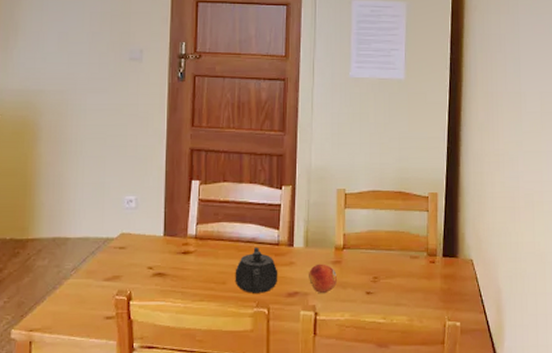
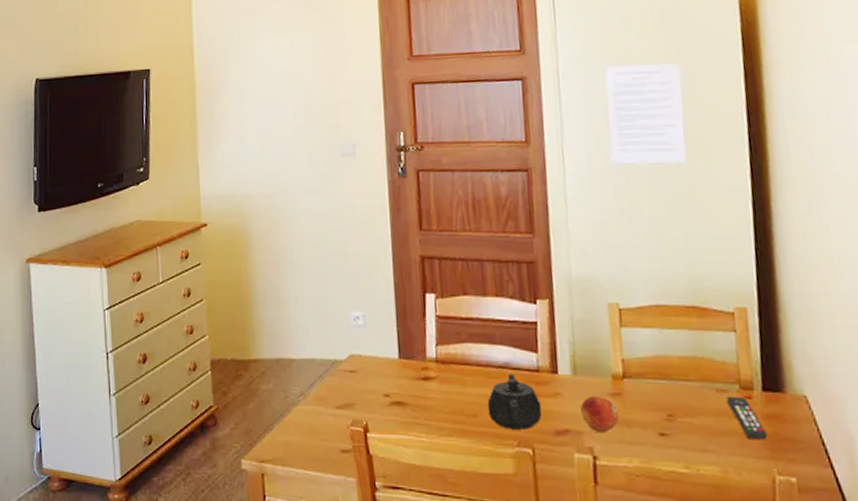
remote control: none [417,261,442,294] -> present [726,396,767,440]

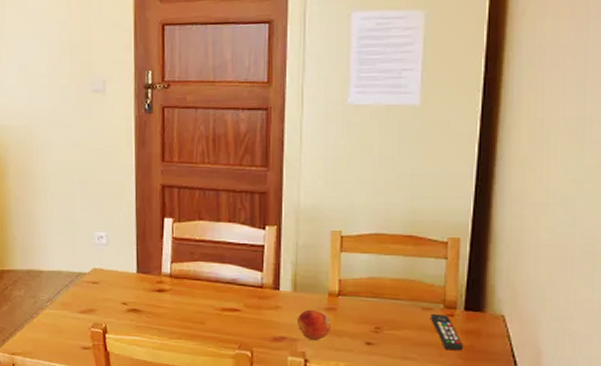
teapot: present [487,373,543,429] -> none [214,288,262,336]

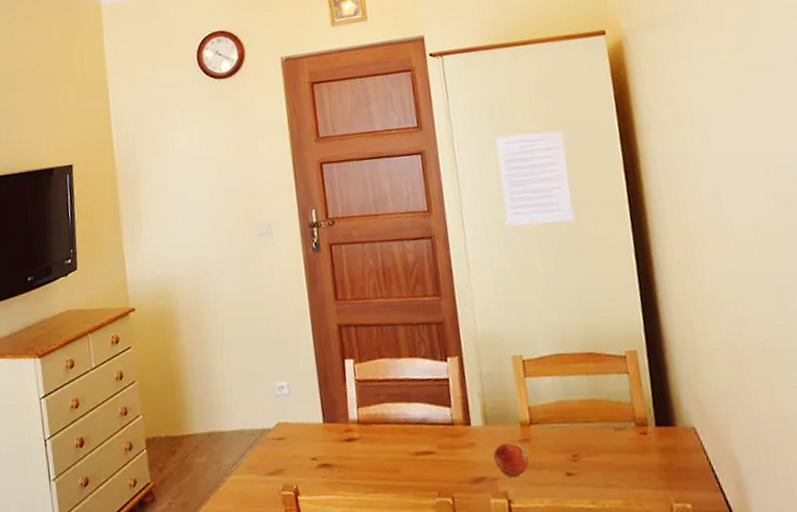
remote control: present [431,313,462,351] -> none [624,433,663,471]

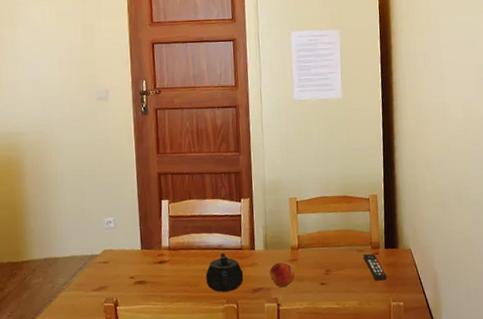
teapot: none [407,428,459,482] -> present [205,252,244,292]
remote control: none [624,433,663,471] -> present [363,253,386,280]

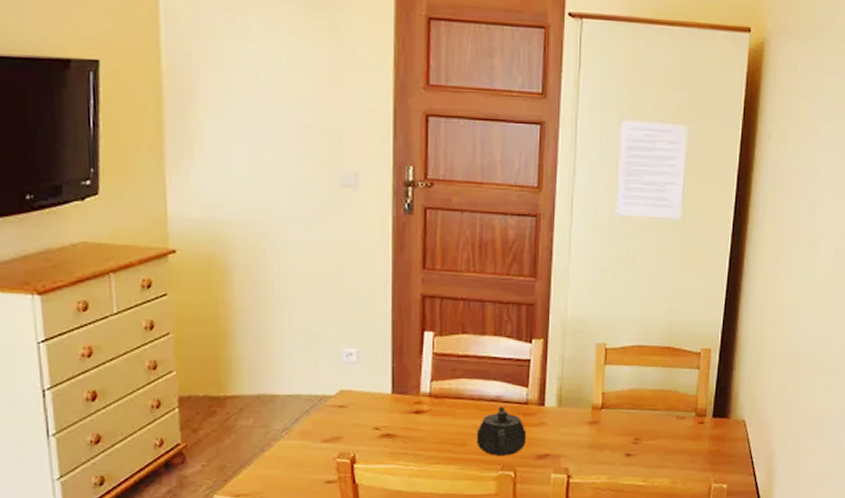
fruit: present [270,262,295,288] -> none [561,424,593,456]
remote control: present [363,253,386,280] -> none [684,422,710,456]

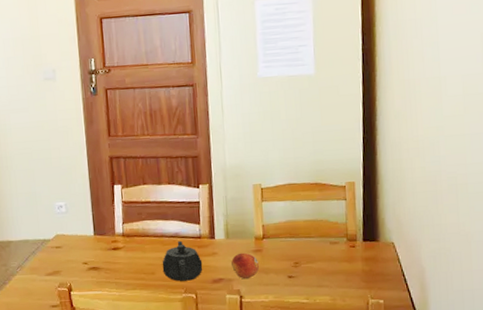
fruit: none [561,424,593,456] -> present [231,252,259,279]

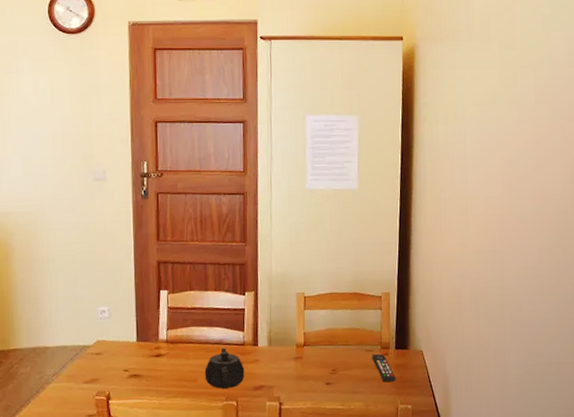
fruit: present [231,252,259,279] -> none [273,360,299,386]
remote control: none [337,246,364,276] -> present [372,354,395,382]

